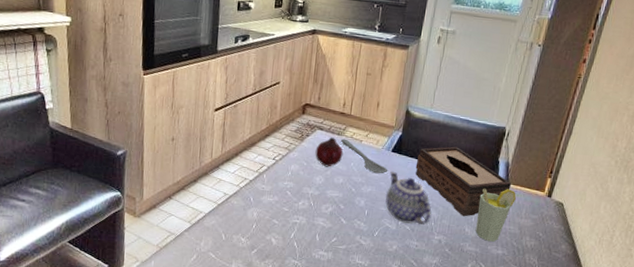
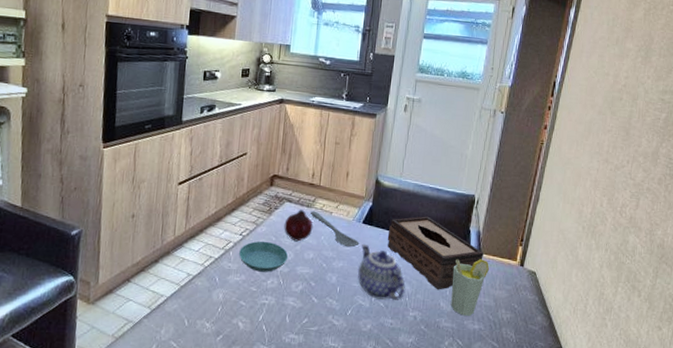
saucer: none [272,165,319,195] -> present [239,241,289,272]

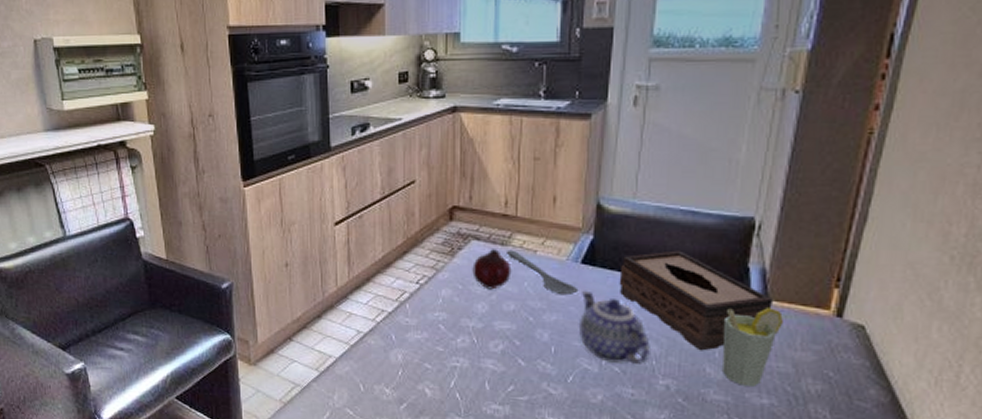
saucer: present [239,241,289,272] -> none [418,290,482,329]

